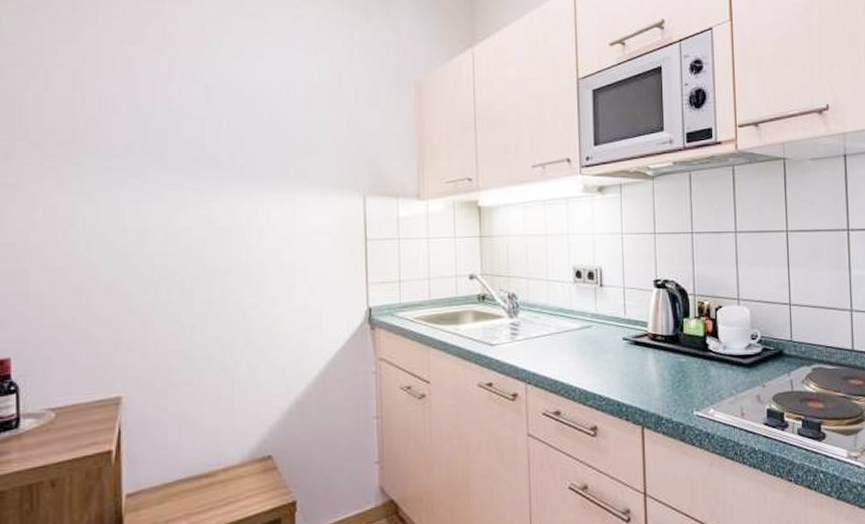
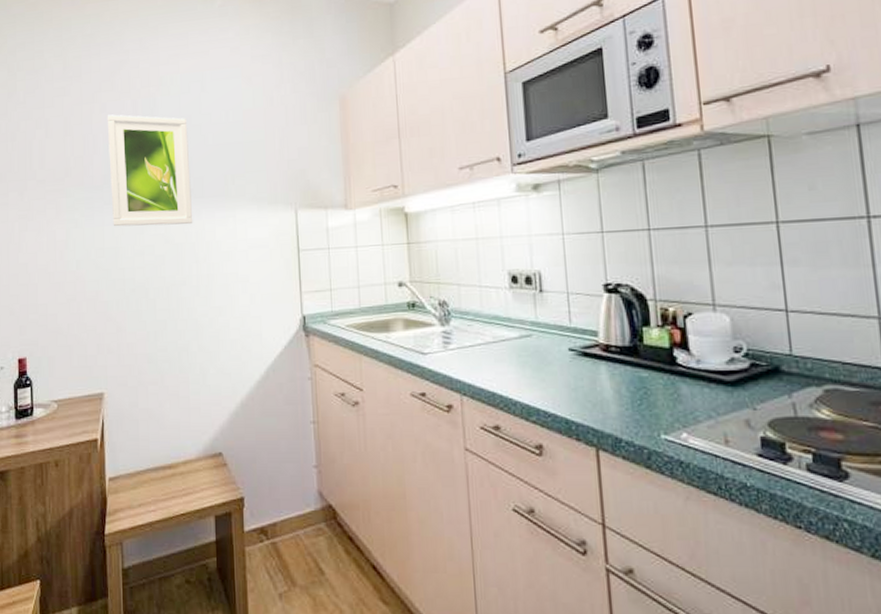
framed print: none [132,72,243,207] -> present [107,114,193,227]

